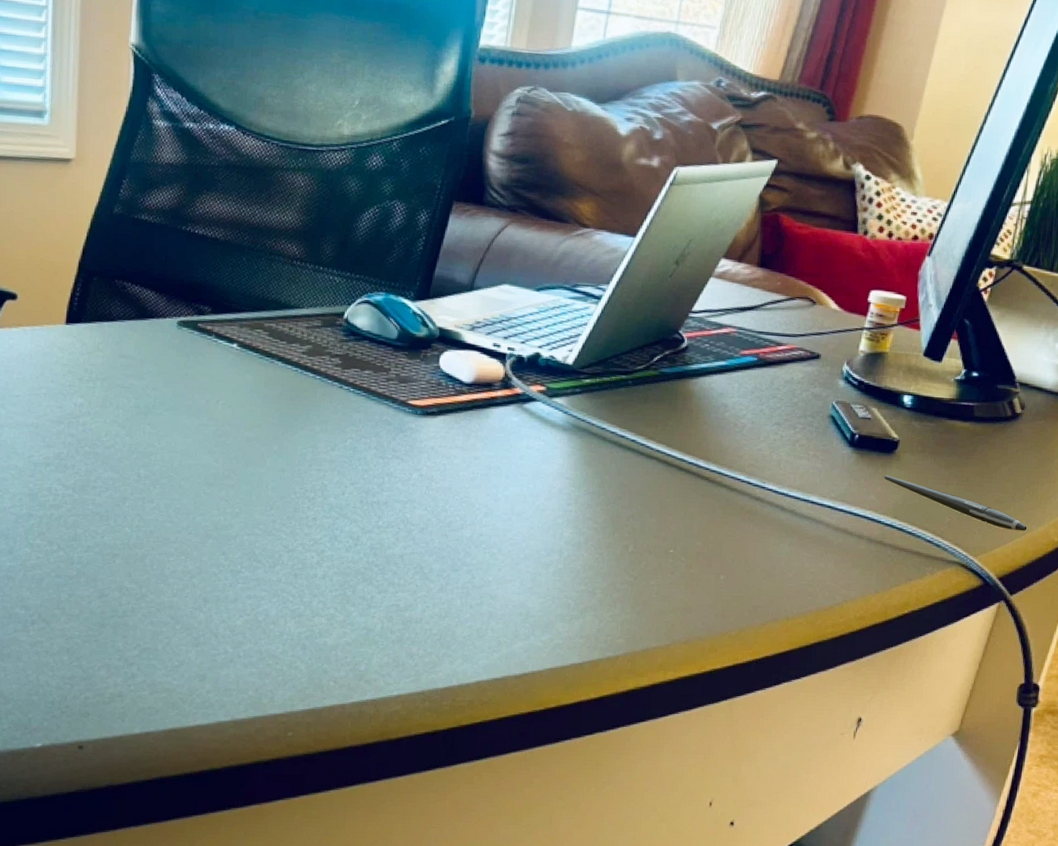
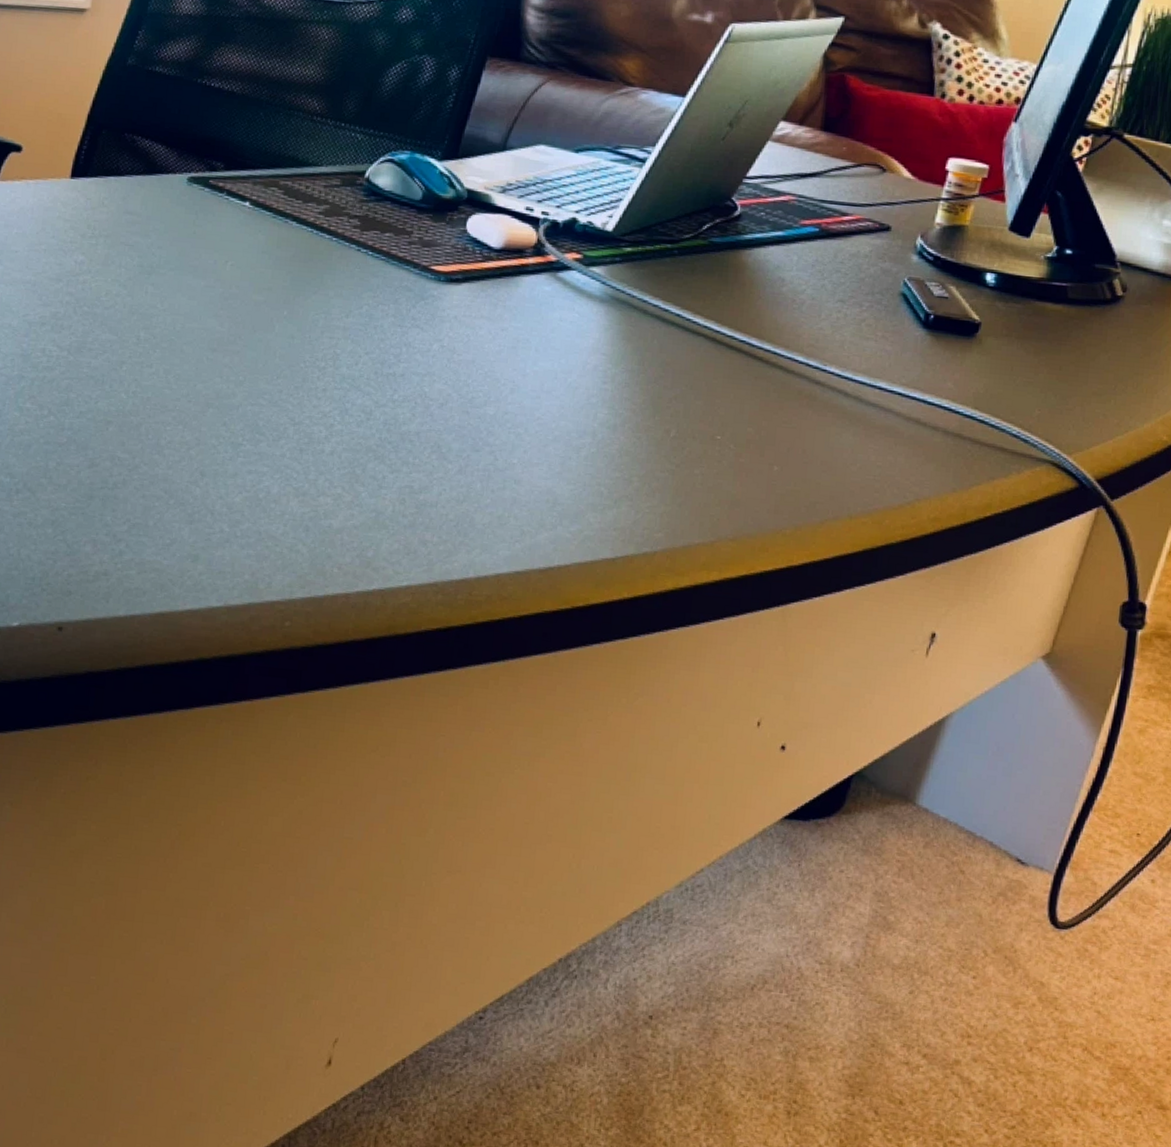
pen: present [884,475,1027,531] -> none [963,361,1131,428]

